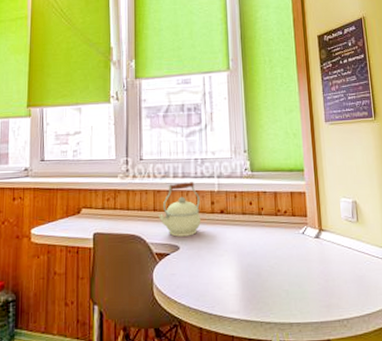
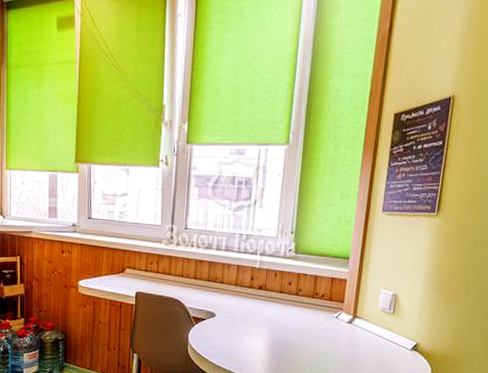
kettle: present [159,182,201,237] -> none [198,255,240,306]

